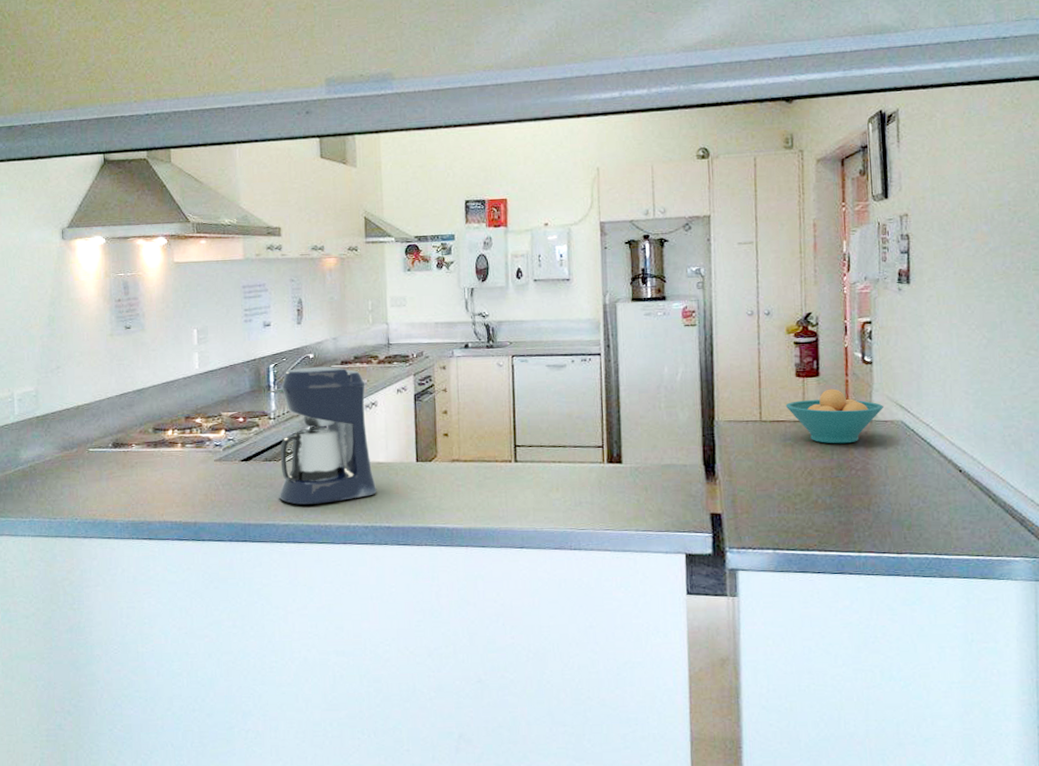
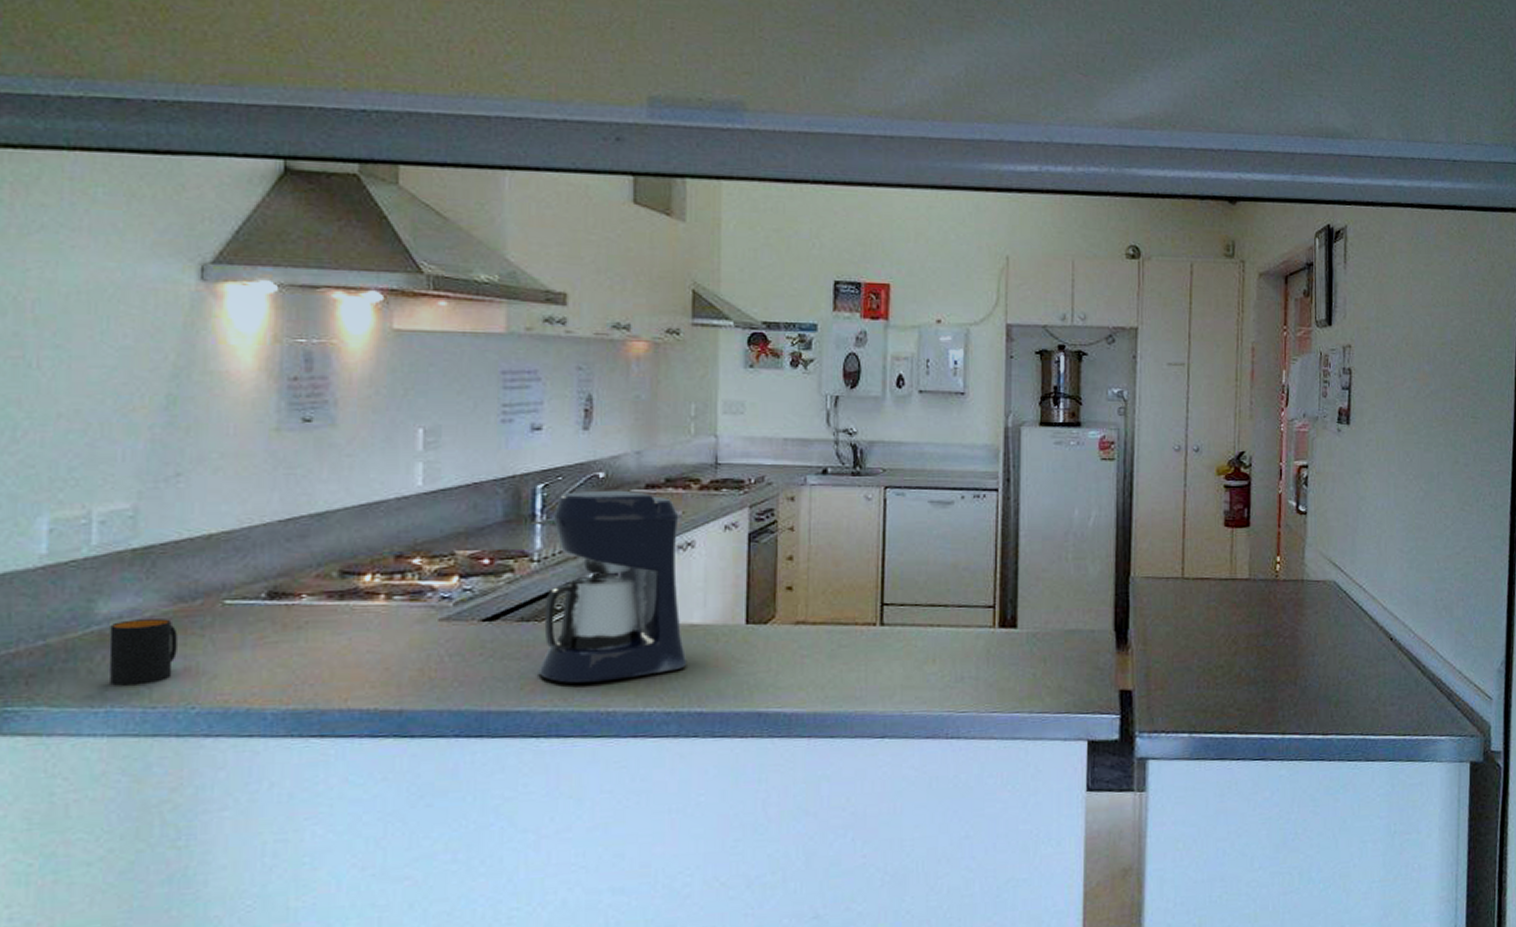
mug: none [28,461,65,504] -> present [109,619,178,686]
fruit bowl: present [785,388,883,444] -> none [1211,541,1316,607]

